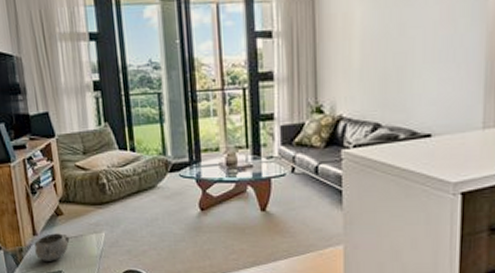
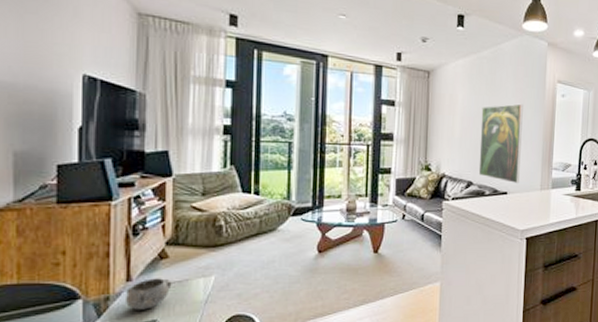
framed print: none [388,11,453,123] -> present [478,103,523,184]

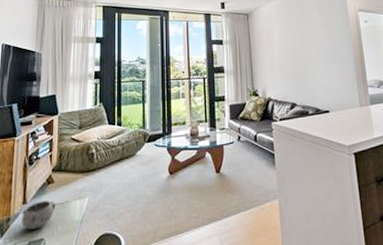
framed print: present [478,103,523,184] -> none [295,32,339,103]

